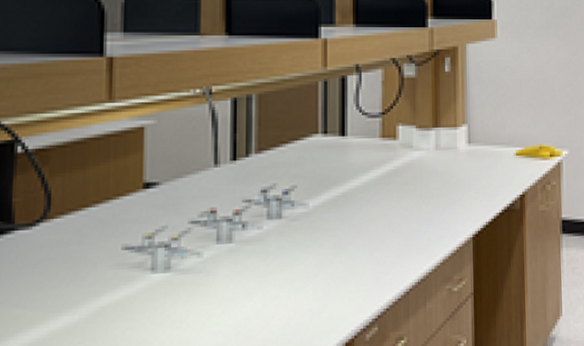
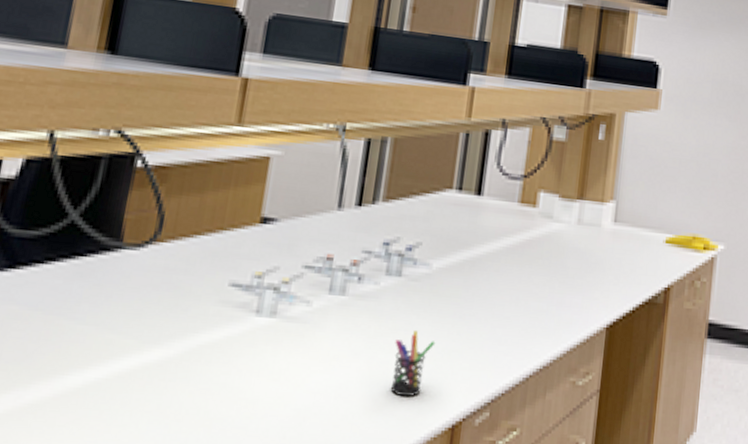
pen holder: none [284,264,321,325] -> present [390,329,436,397]

